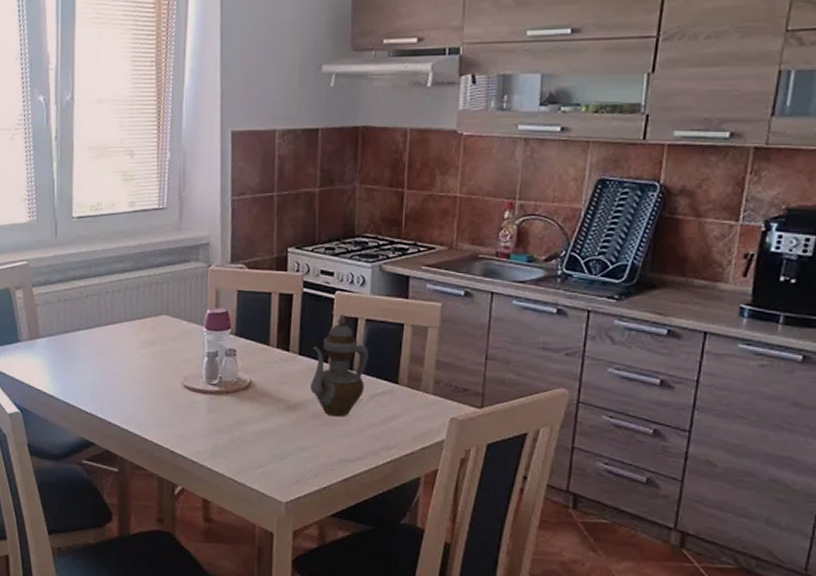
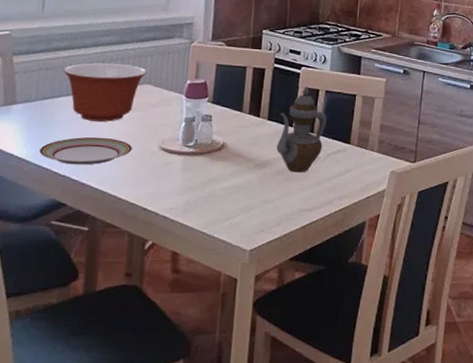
plate: none [65,373,156,403] -> present [39,137,133,165]
mixing bowl: none [81,292,165,357] -> present [63,63,147,122]

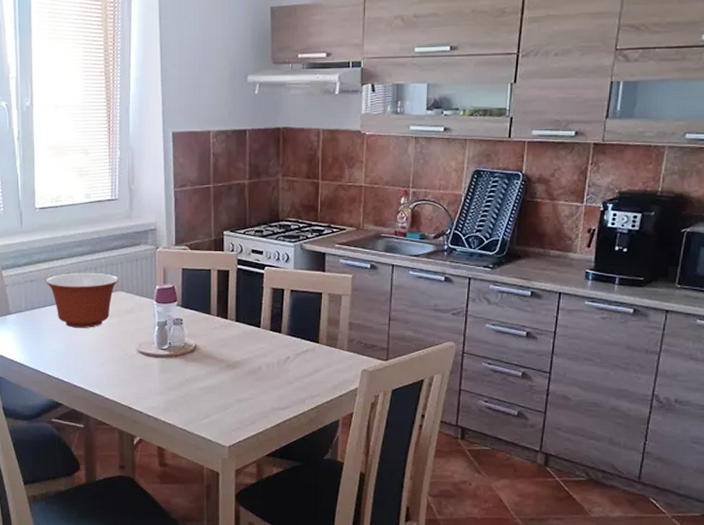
plate: present [39,137,133,165] -> none [35,342,114,369]
teapot: present [276,85,327,173] -> none [246,285,294,373]

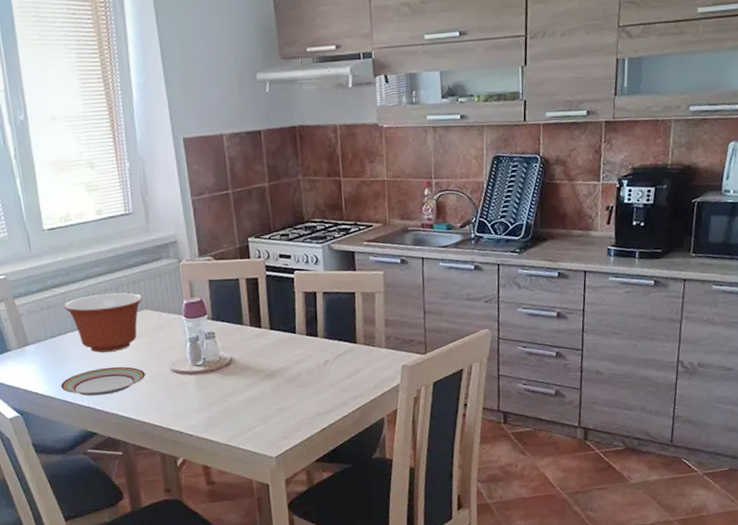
plate: none [35,342,114,369] -> present [61,367,146,396]

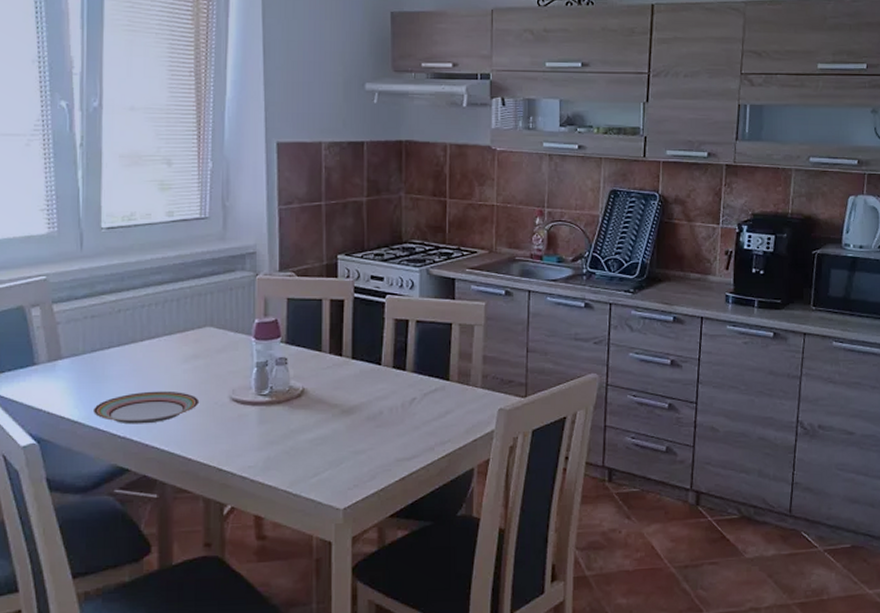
mixing bowl: present [64,292,143,353] -> none [112,306,208,373]

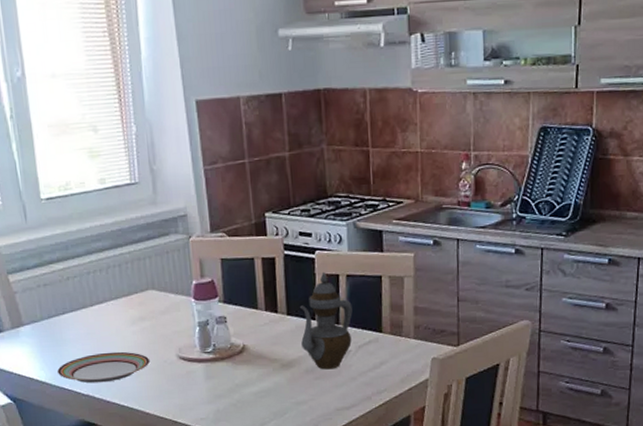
teapot: none [365,316,420,417] -> present [300,271,353,370]

